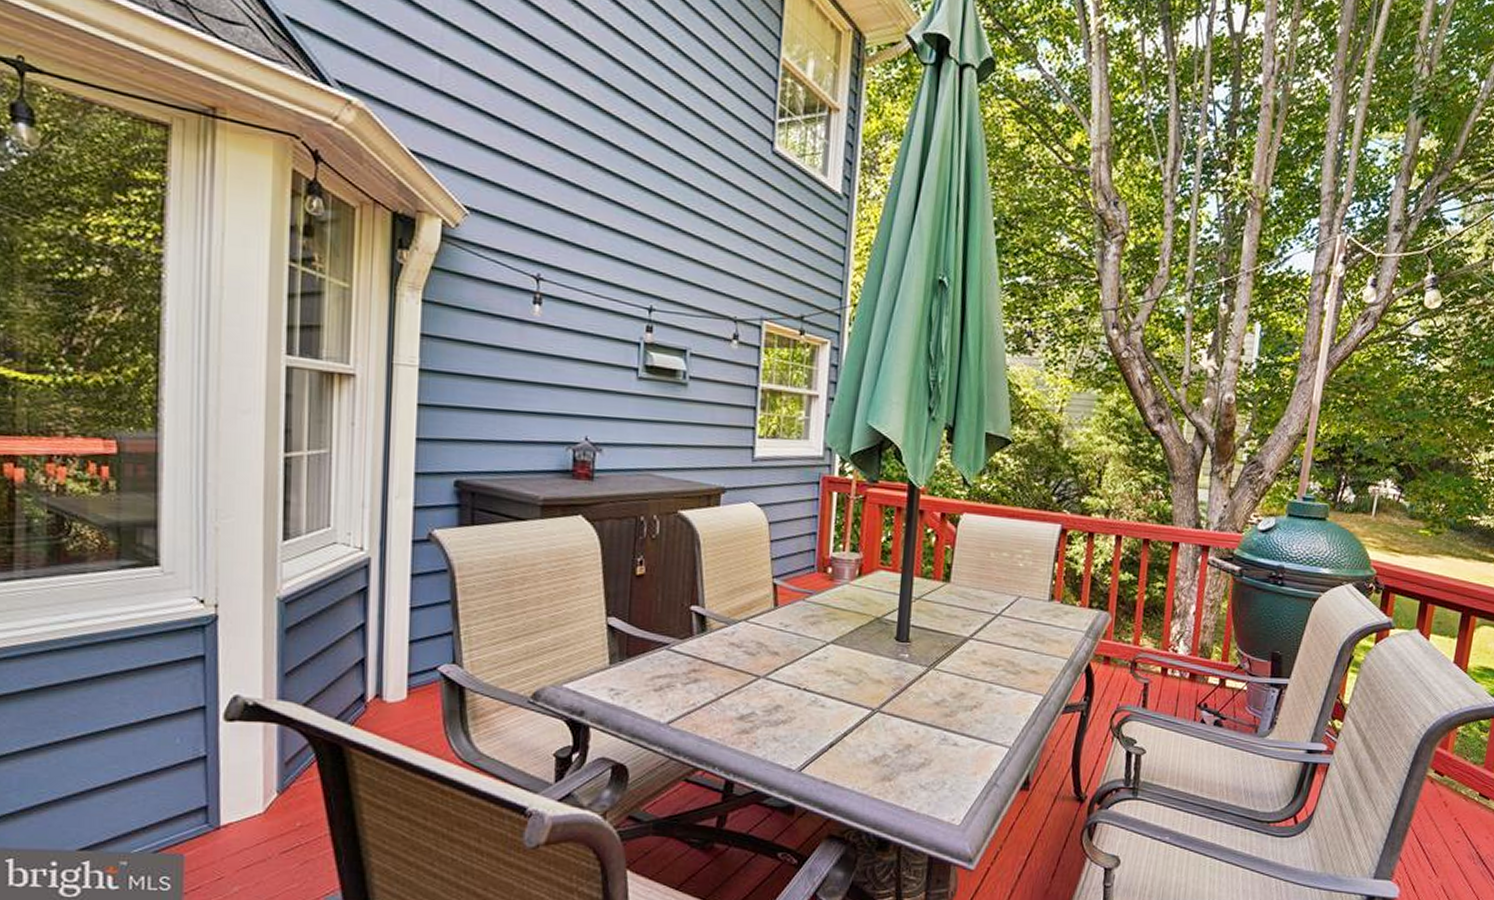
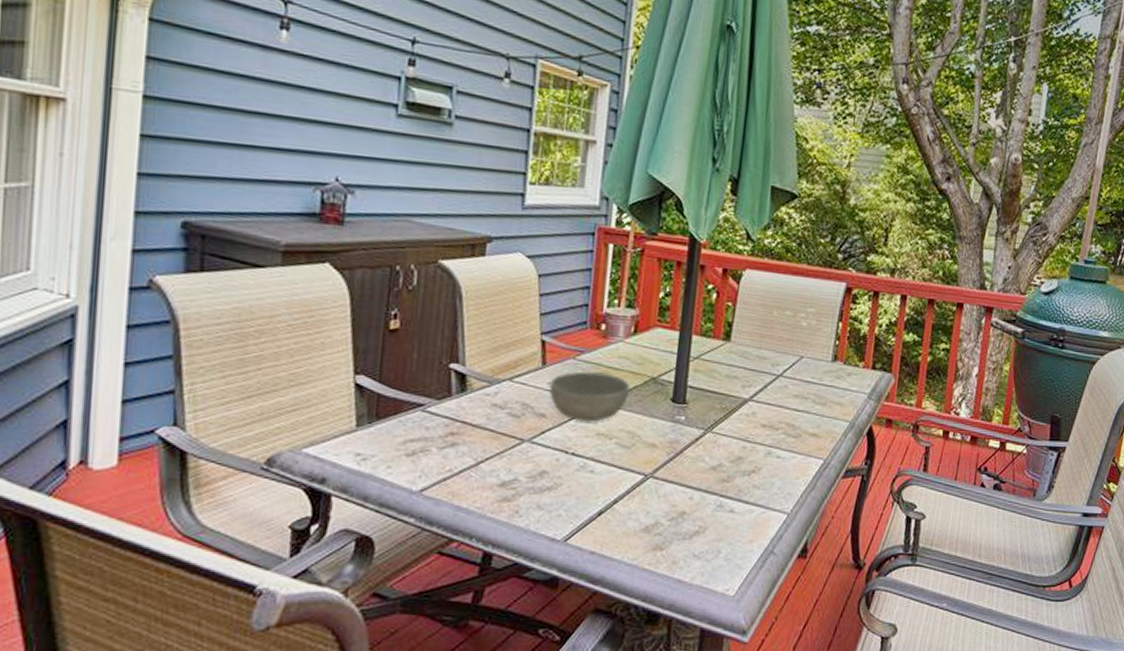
bowl: none [781,611,857,660] -> present [548,370,631,422]

